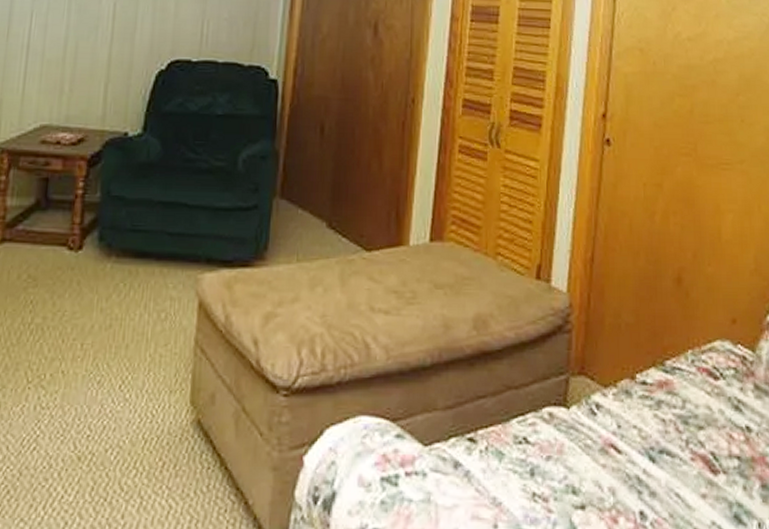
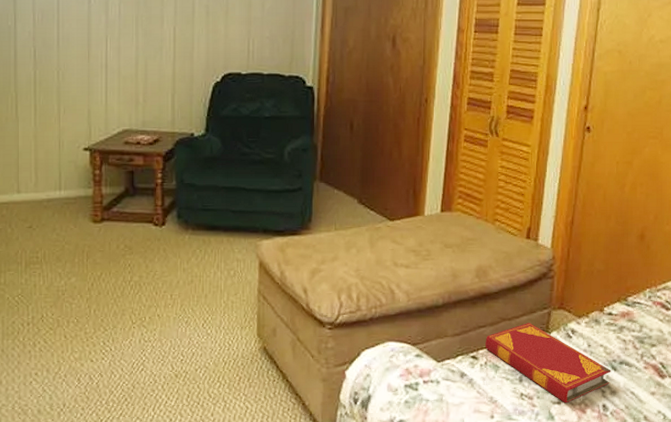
hardback book: none [486,392,649,508] -> present [485,322,611,403]

